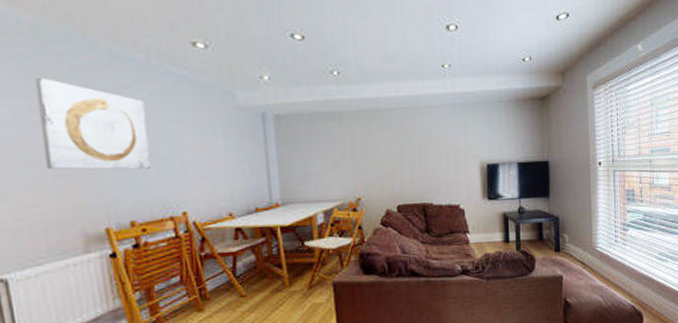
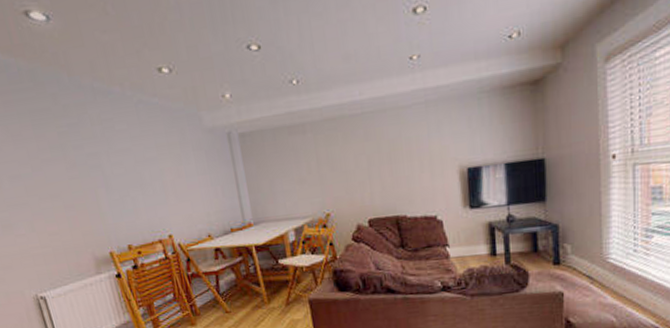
wall art: present [34,77,152,170] -> none [39,119,139,202]

